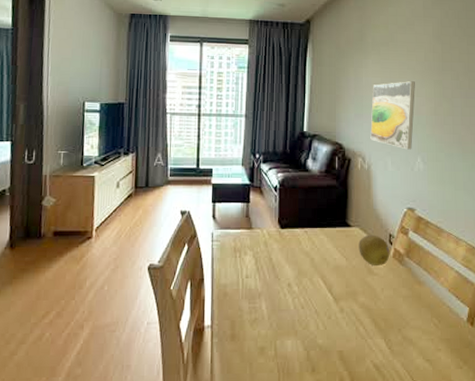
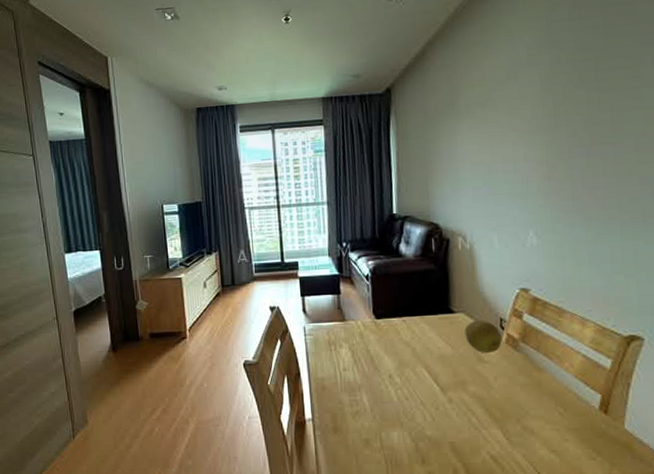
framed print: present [370,81,415,150] -> none [469,144,523,224]

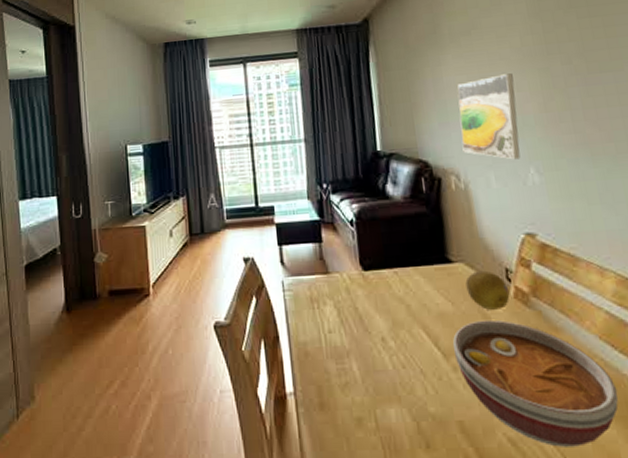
bowl: none [449,361,586,463] -> present [452,319,619,447]
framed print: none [469,144,523,224] -> present [457,73,521,160]

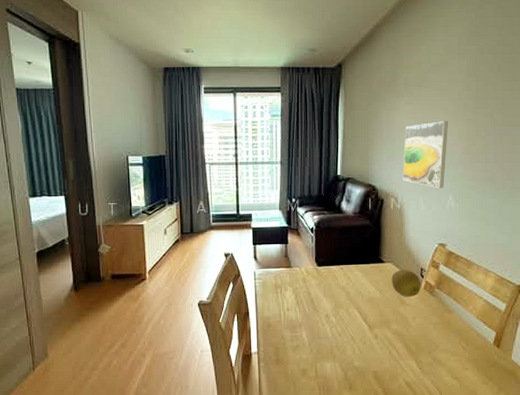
bowl: present [452,319,619,447] -> none [376,303,482,388]

